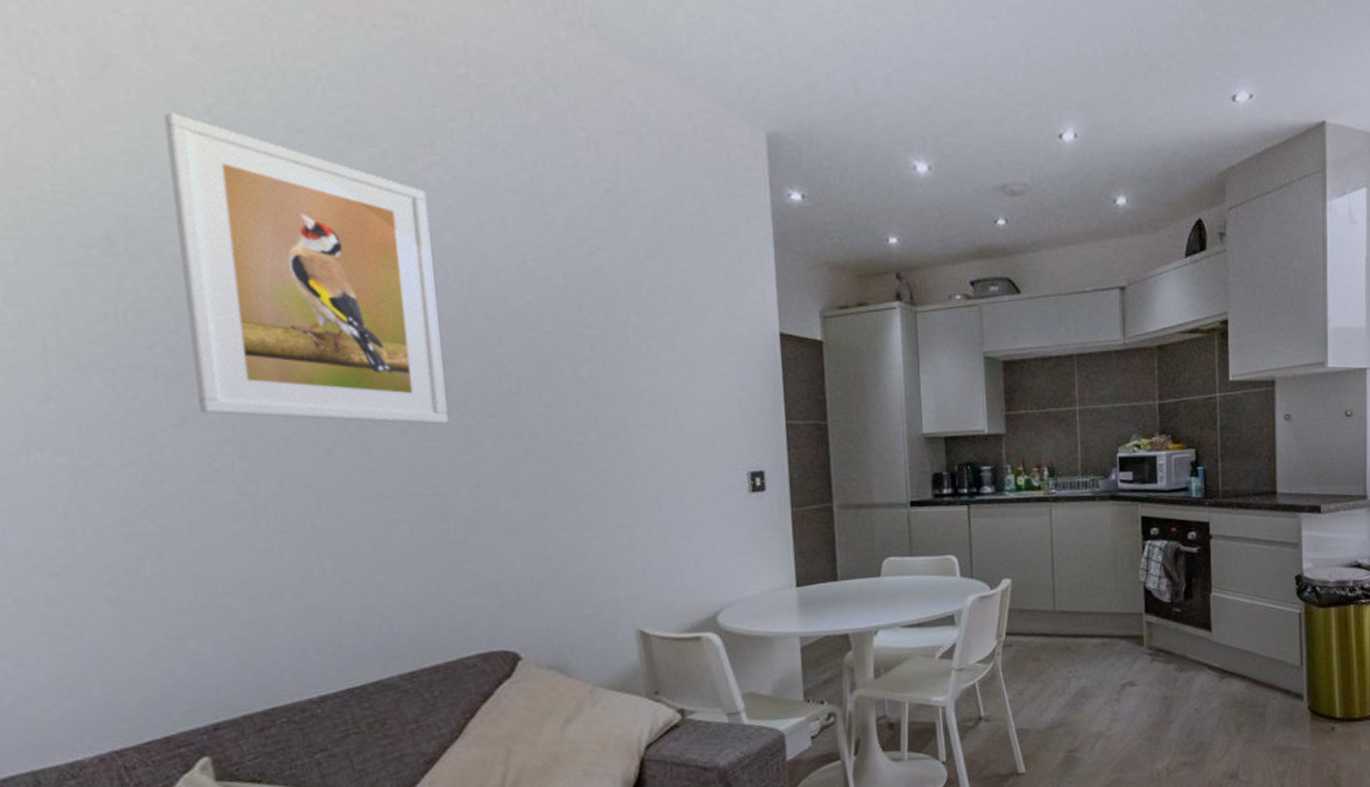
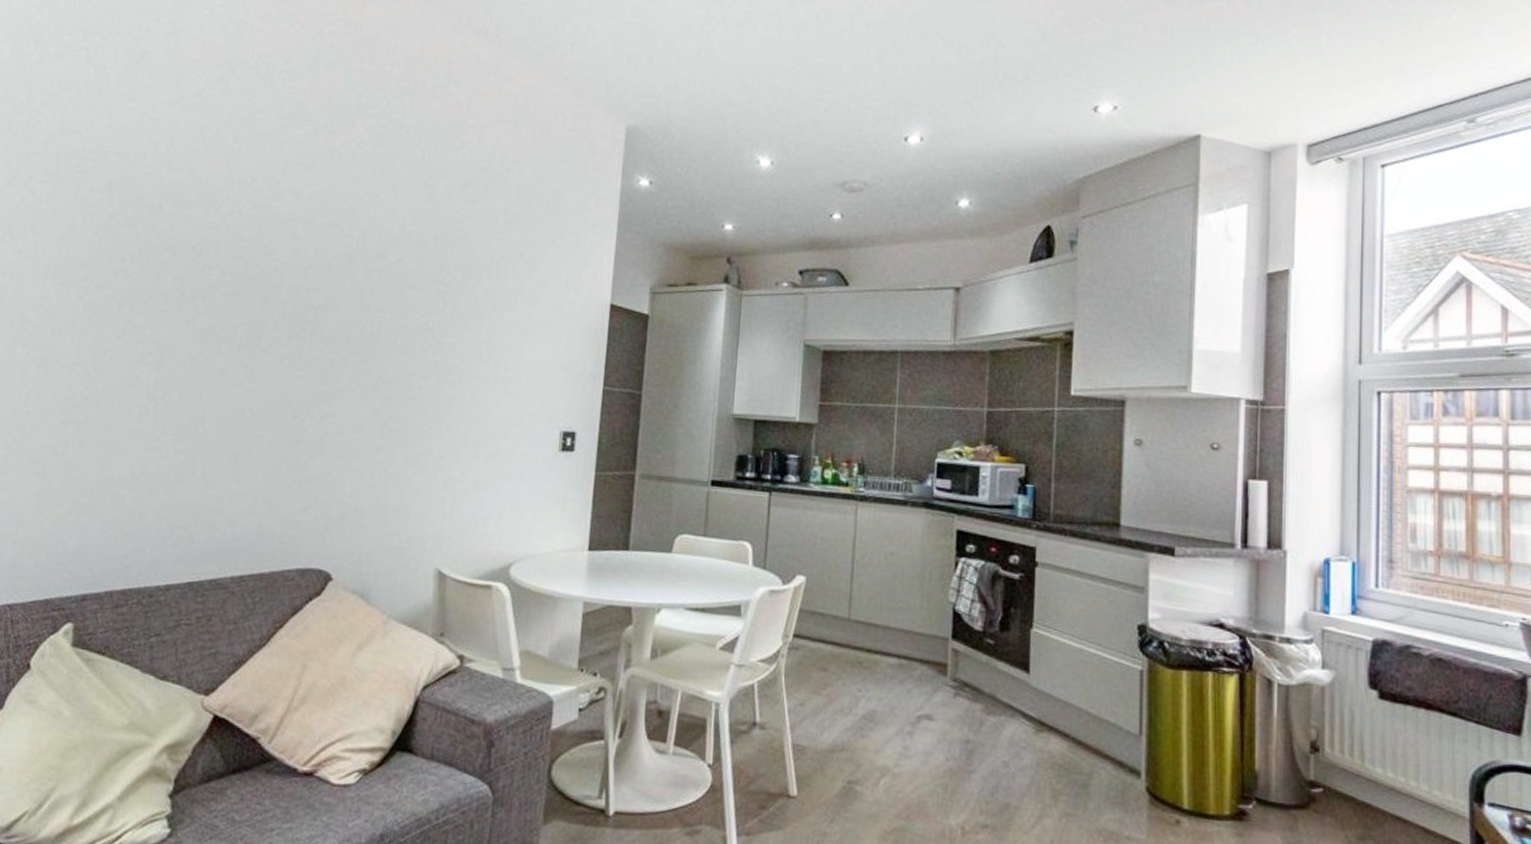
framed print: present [164,113,448,424] -> none [137,95,340,357]

